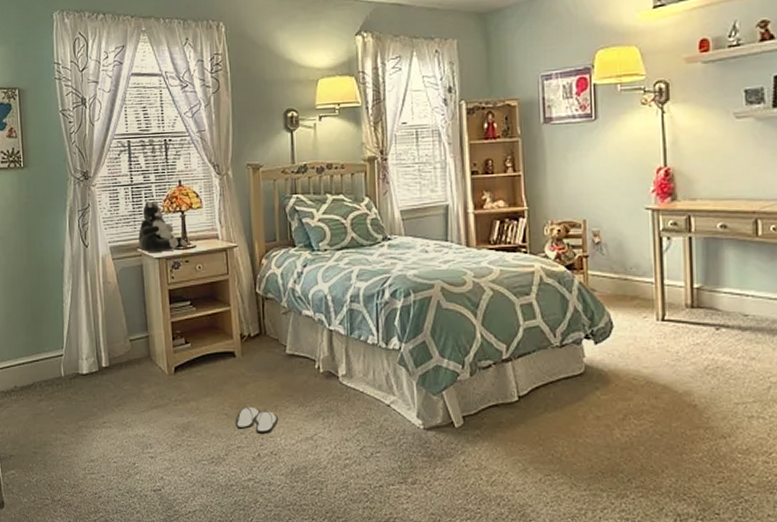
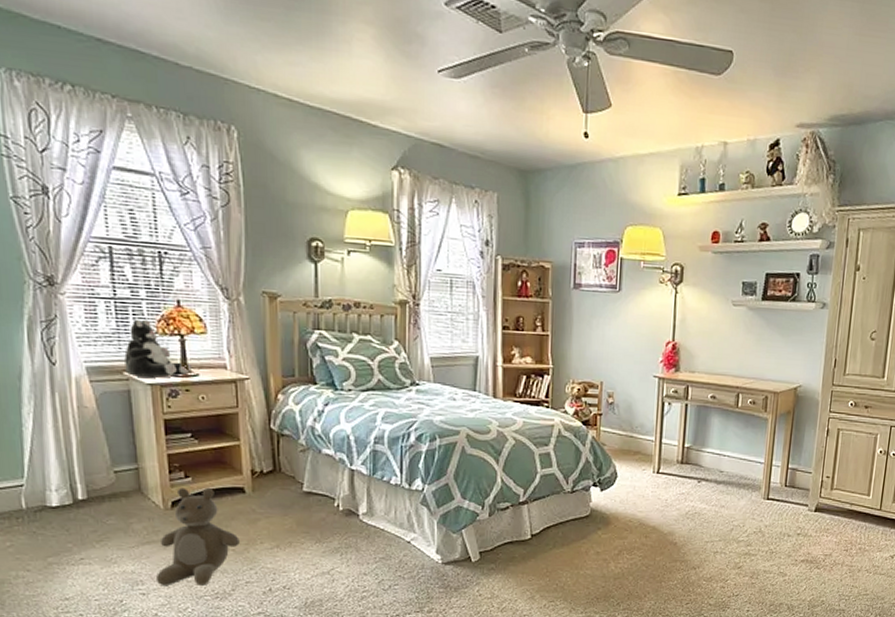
teddy bear: none [161,353,231,450] -> present [155,488,240,586]
slippers: present [236,406,278,434] -> none [245,542,292,569]

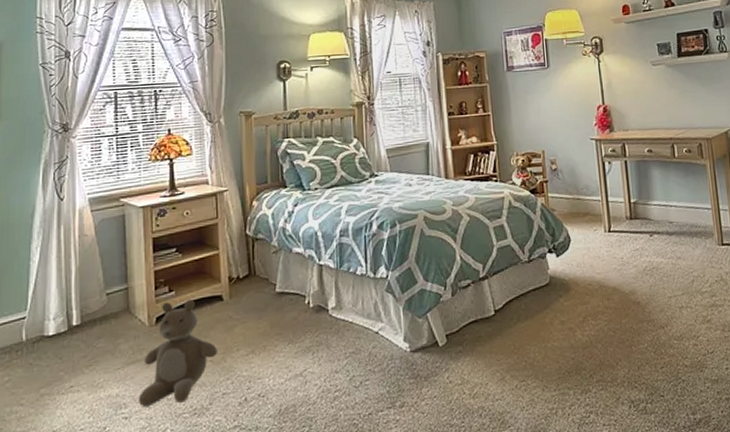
plush toy: present [124,319,193,378] -> none [122,149,180,202]

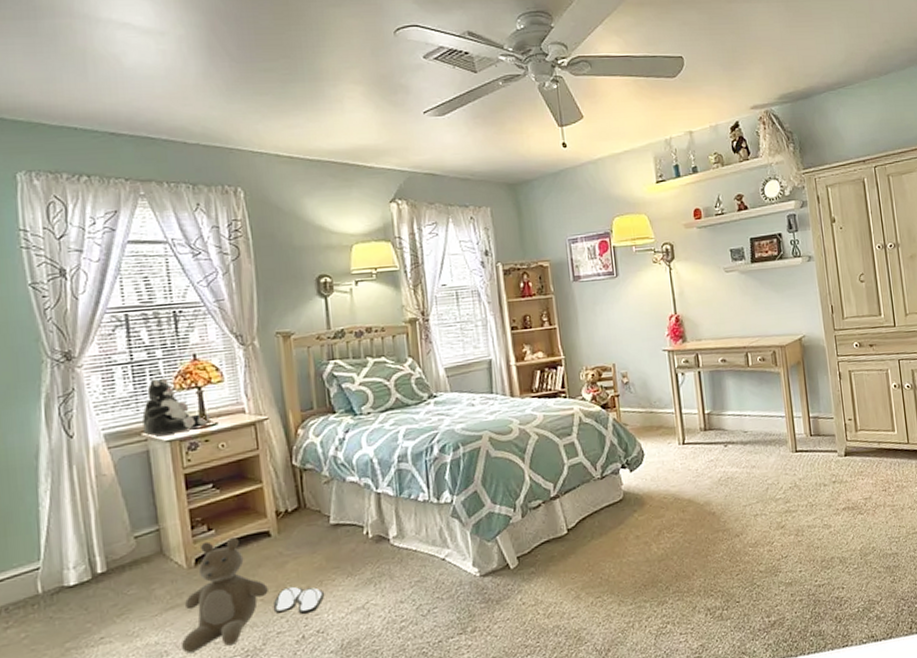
plush toy: none [122,149,180,202] -> present [142,378,211,436]
slippers: none [222,349,266,377] -> present [274,586,324,614]

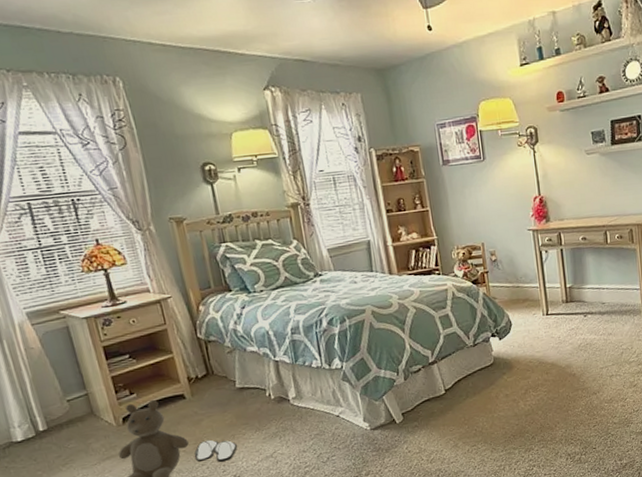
plush toy: present [142,378,211,436] -> none [57,261,120,314]

